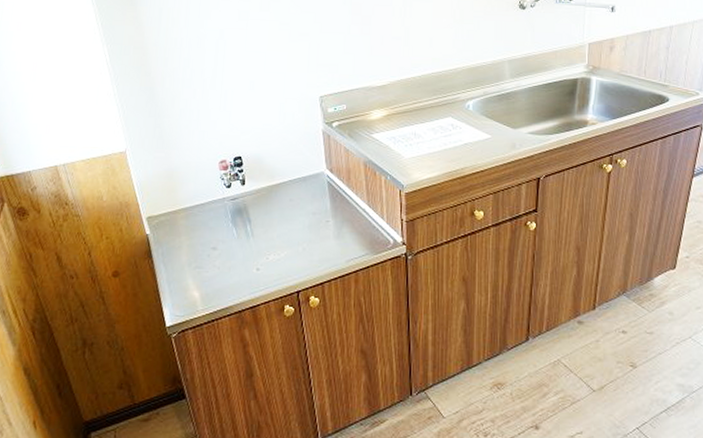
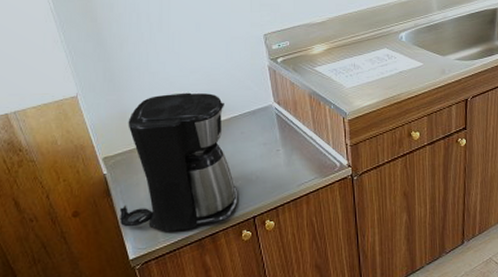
coffee maker: none [159,154,283,300] -> present [120,92,238,231]

